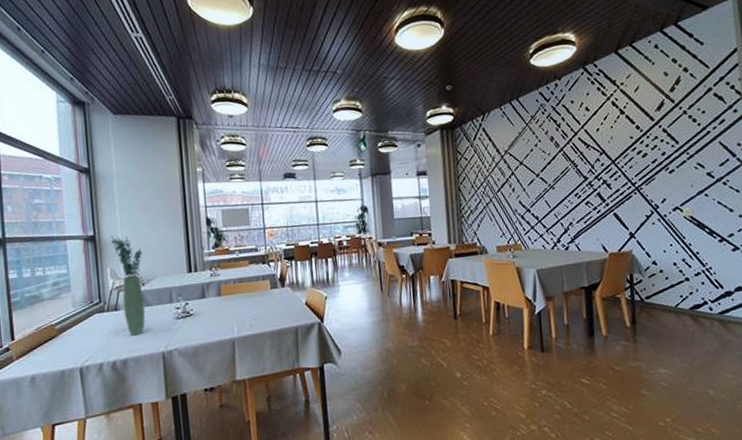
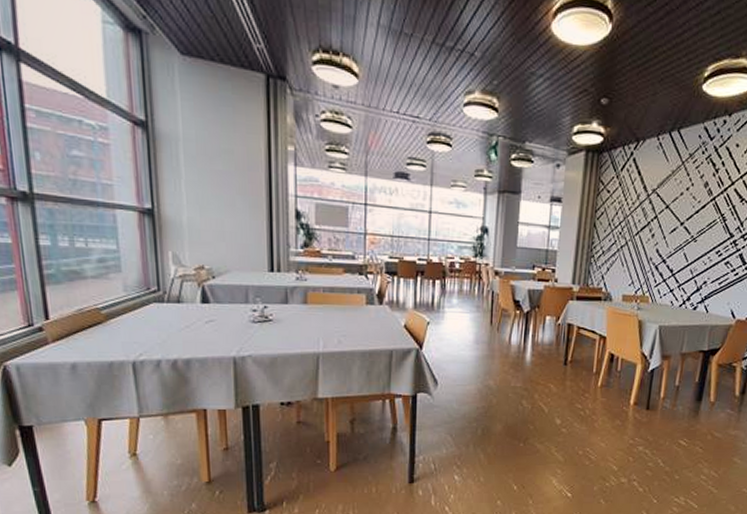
vase: present [111,236,146,336] -> none [174,213,215,335]

